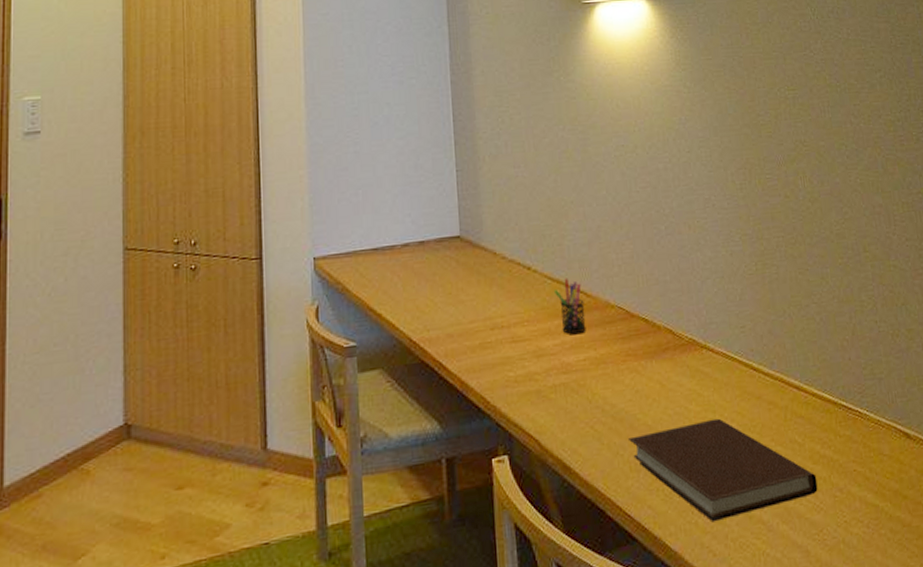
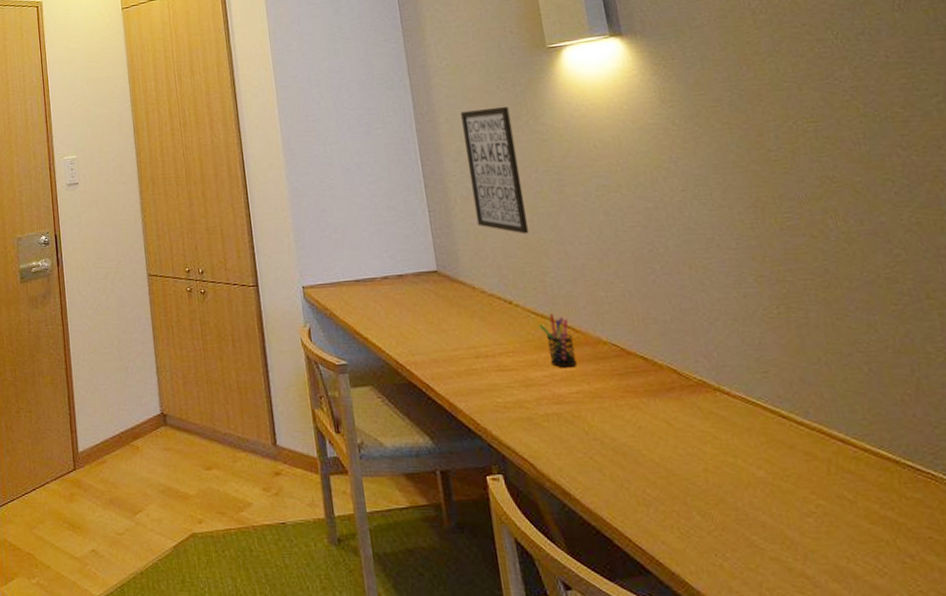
wall art: none [496,60,552,196] -> present [461,106,529,234]
notebook: present [627,418,818,522] -> none [632,463,880,568]

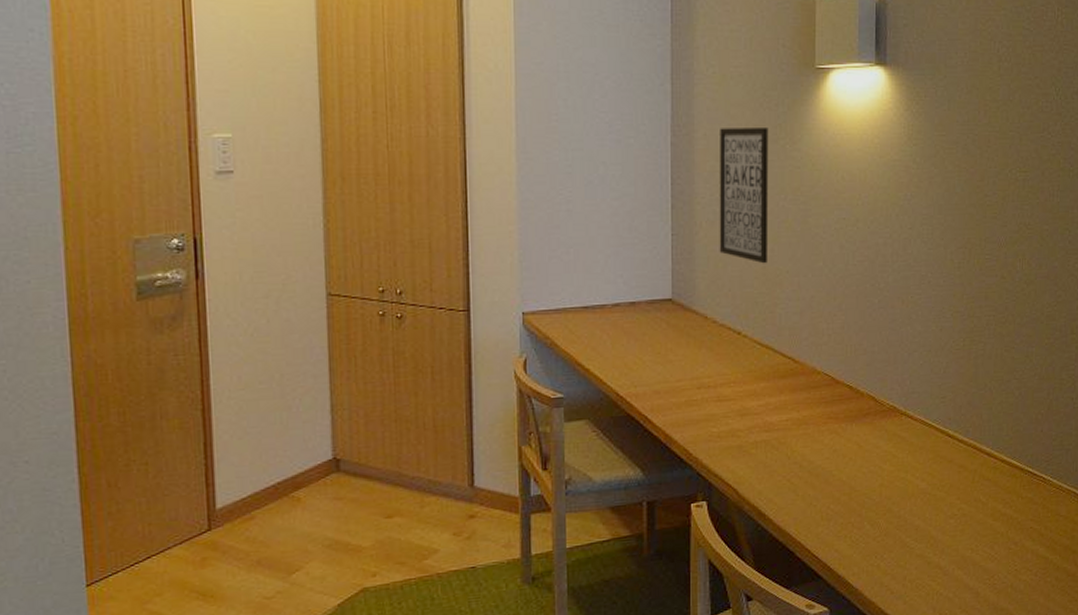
pen holder: present [539,313,577,368] -> none [763,344,791,397]

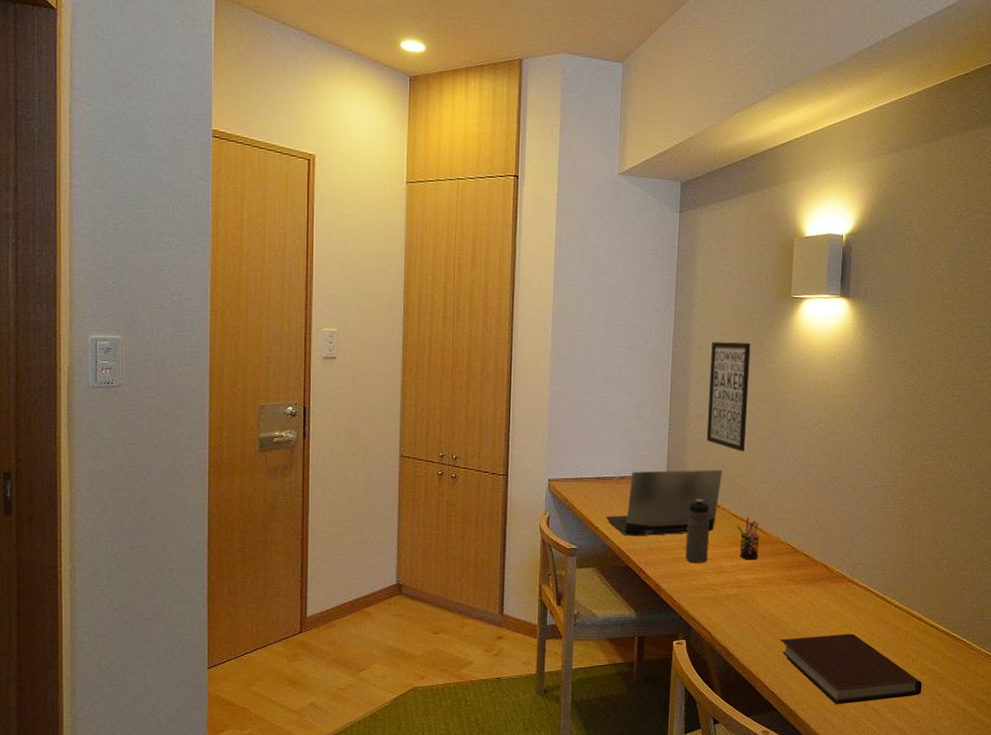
laptop computer: none [598,287,741,378] -> present [606,469,722,537]
water bottle: none [700,325,728,406] -> present [685,499,710,563]
pen holder: none [763,344,791,397] -> present [737,517,760,560]
notebook: none [821,477,995,566] -> present [779,633,922,705]

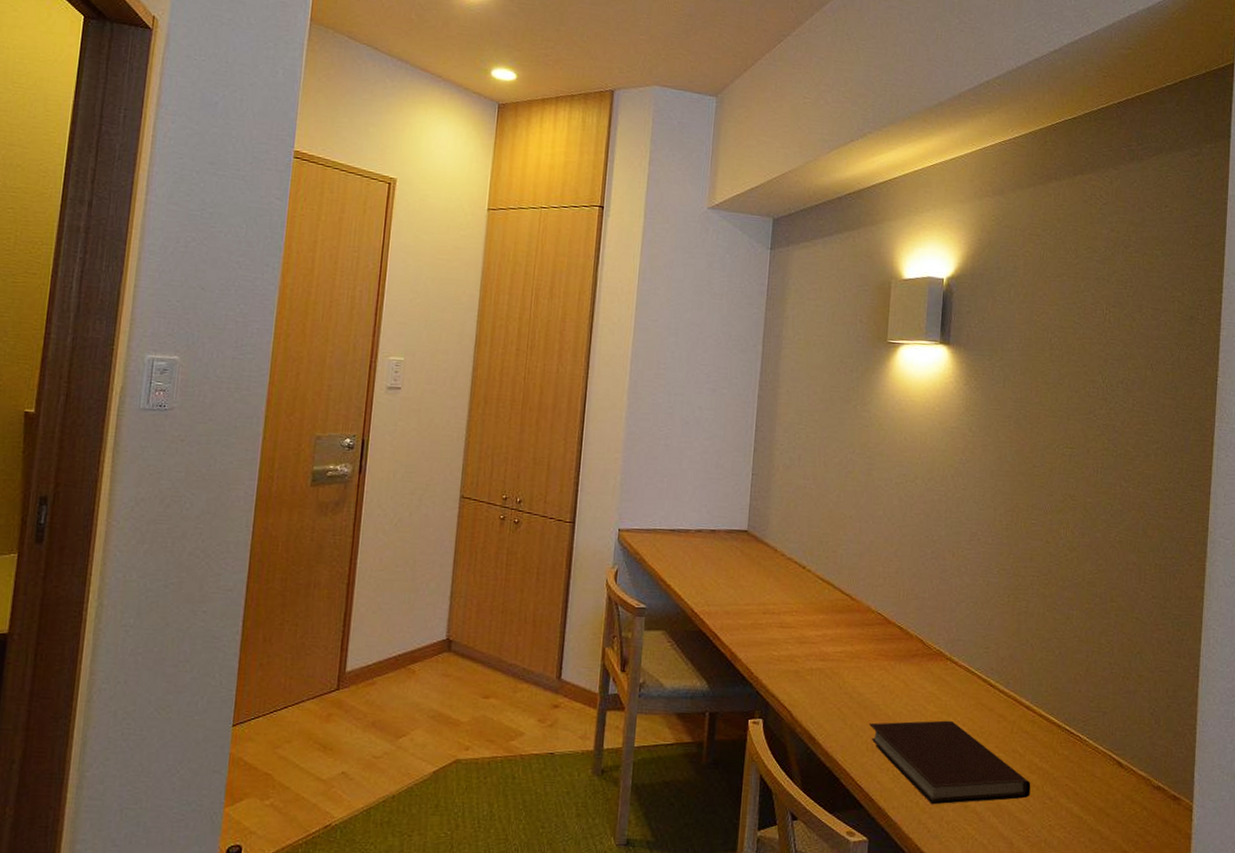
laptop computer: present [606,469,722,537] -> none [679,524,809,598]
water bottle: present [685,499,710,563] -> none [765,558,794,631]
wall art: present [706,342,751,452] -> none [792,386,843,508]
pen holder: present [737,517,760,560] -> none [823,581,848,630]

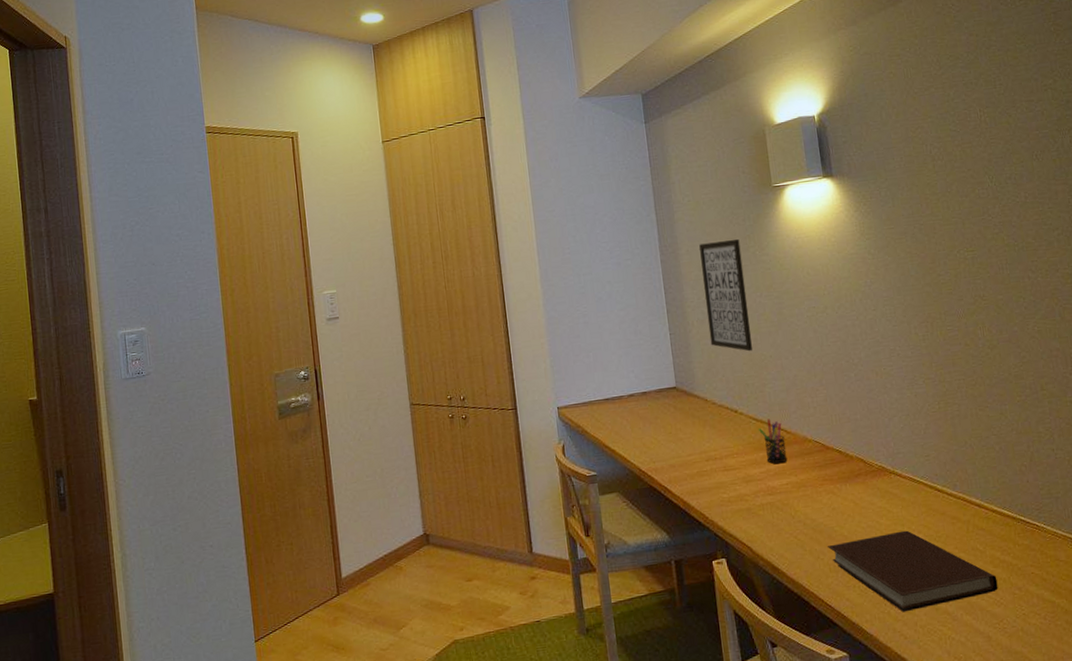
wall art: none [792,386,843,508] -> present [699,238,752,352]
pen holder: none [823,581,848,630] -> present [759,418,788,464]

